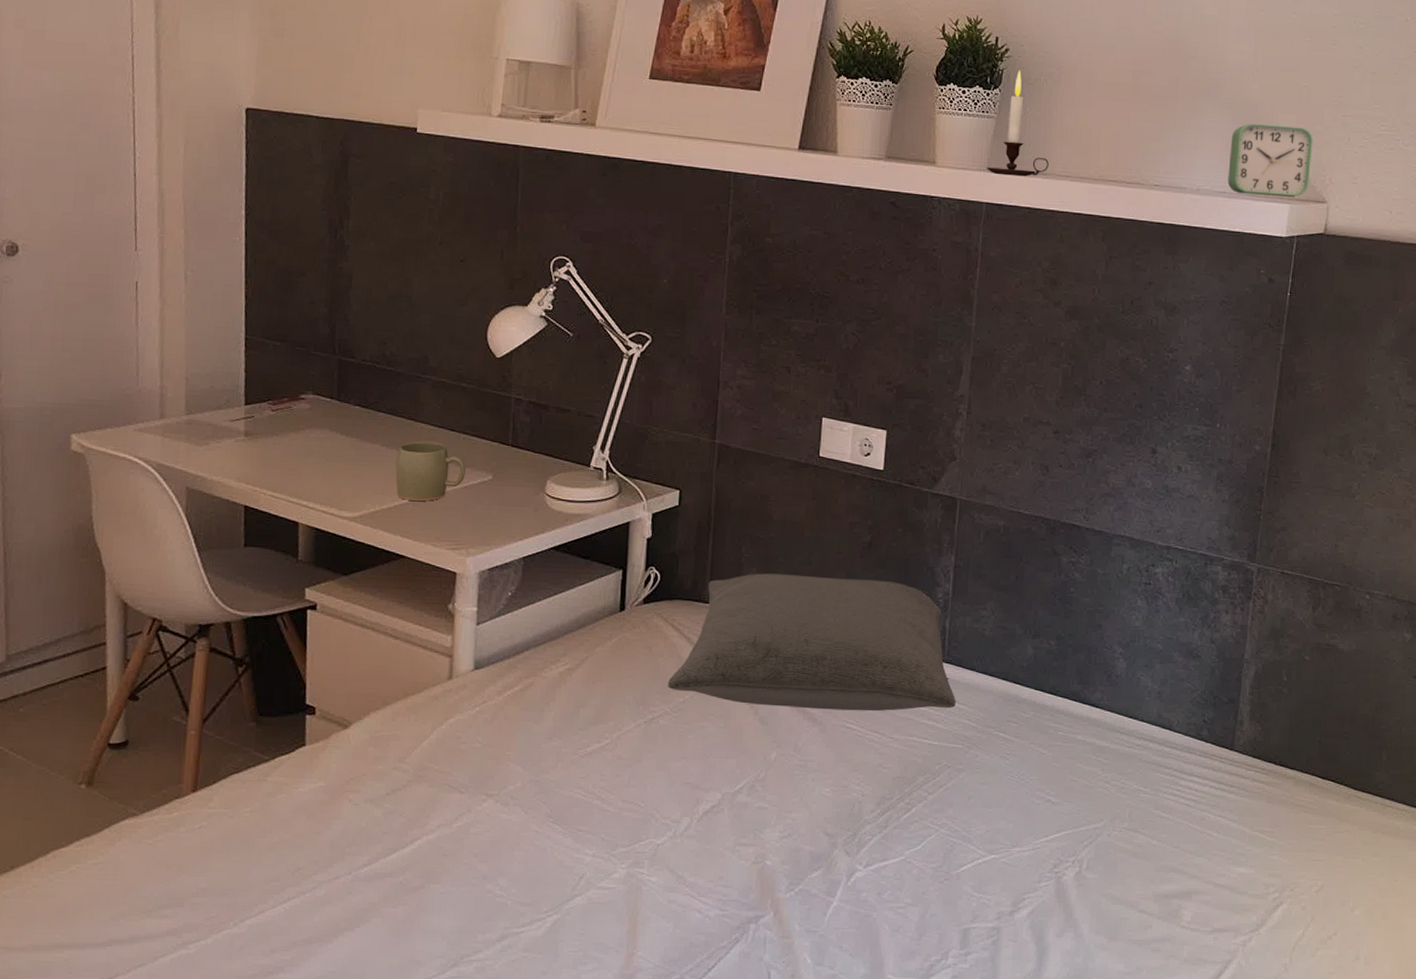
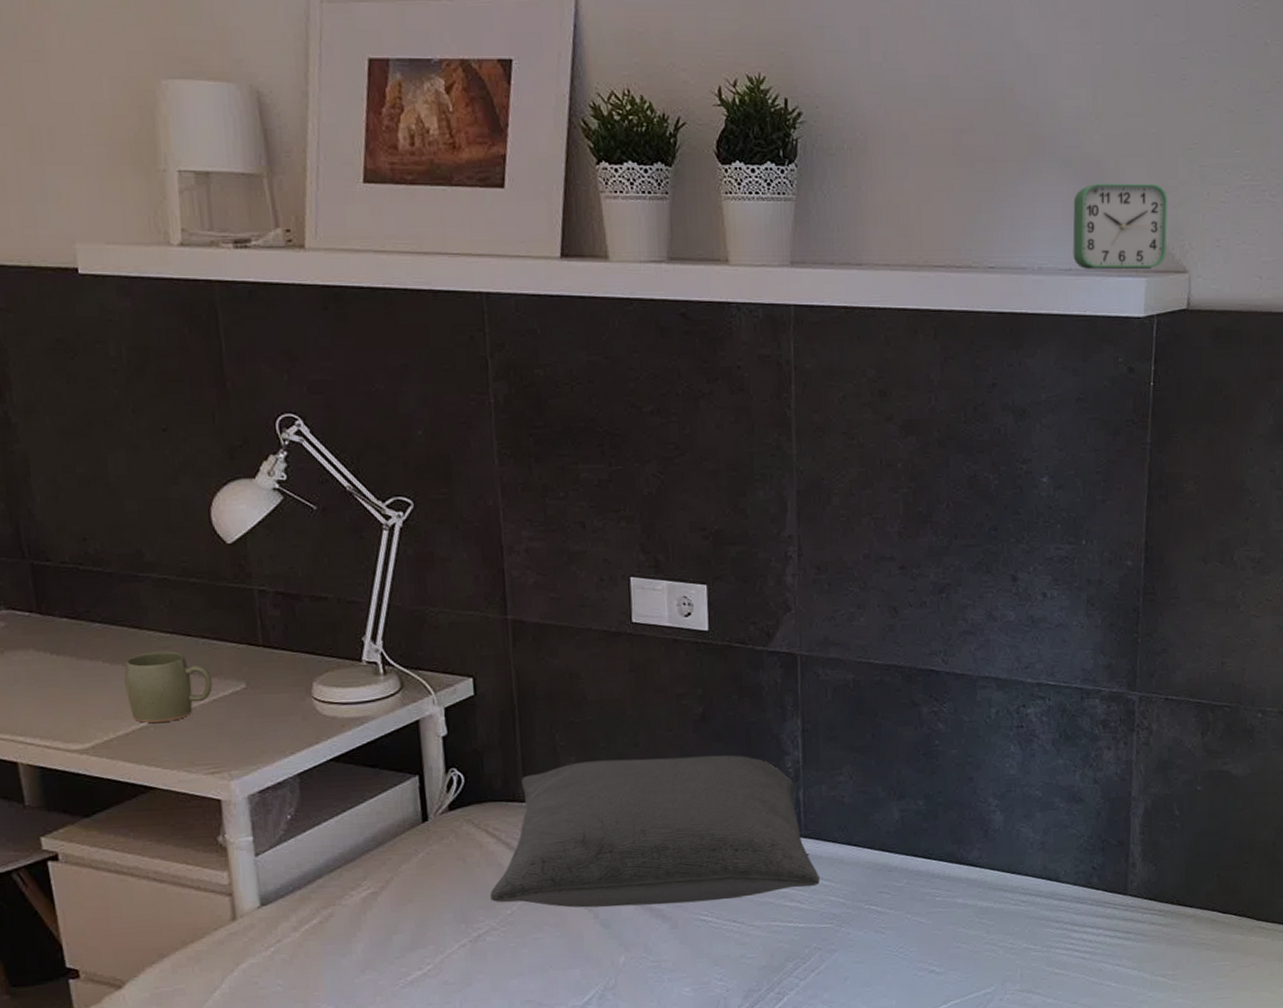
candle: present [987,70,1049,177] -> none [790,138,863,270]

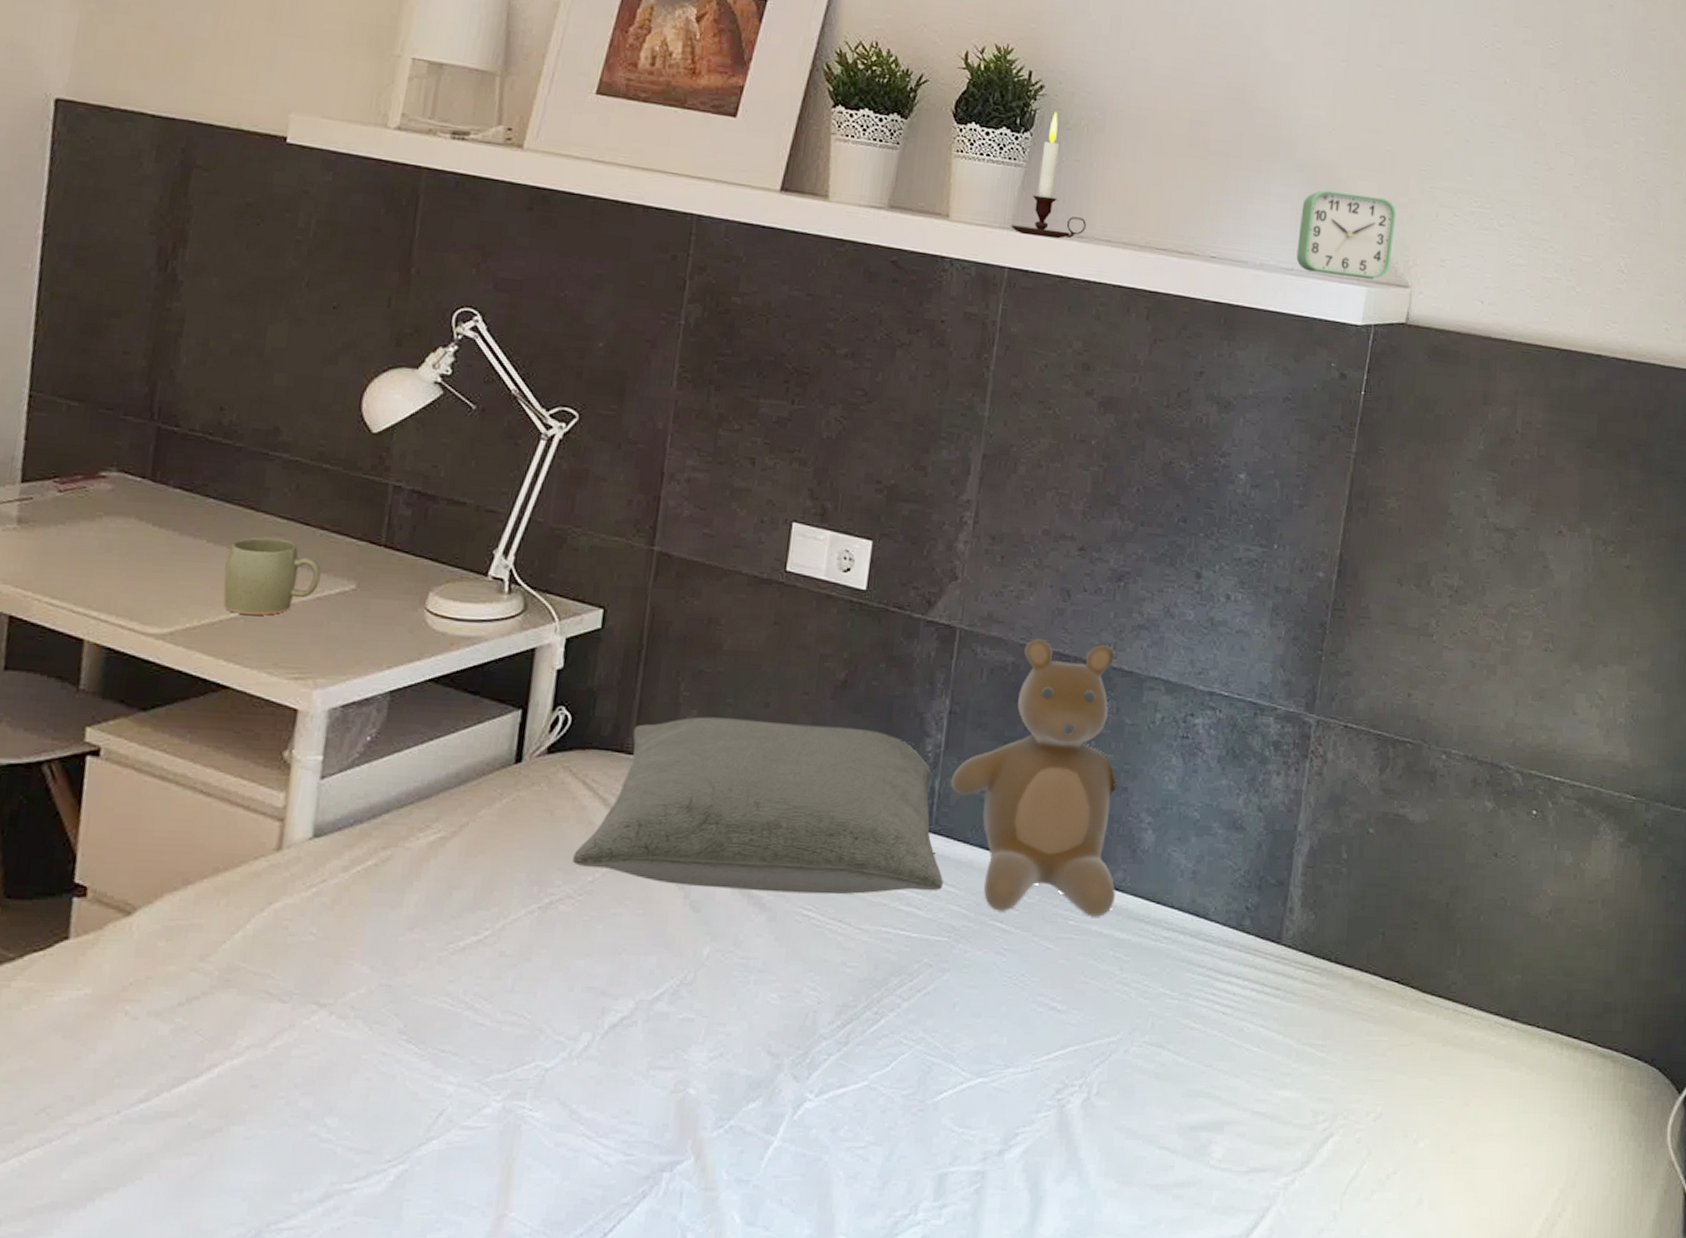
candle: none [790,138,863,270] -> present [1011,112,1086,239]
teddy bear: none [812,653,974,897] -> present [950,639,1118,917]

